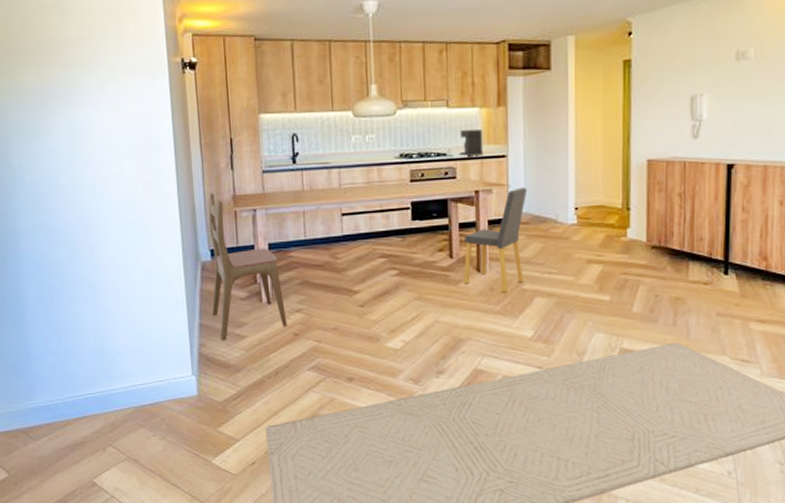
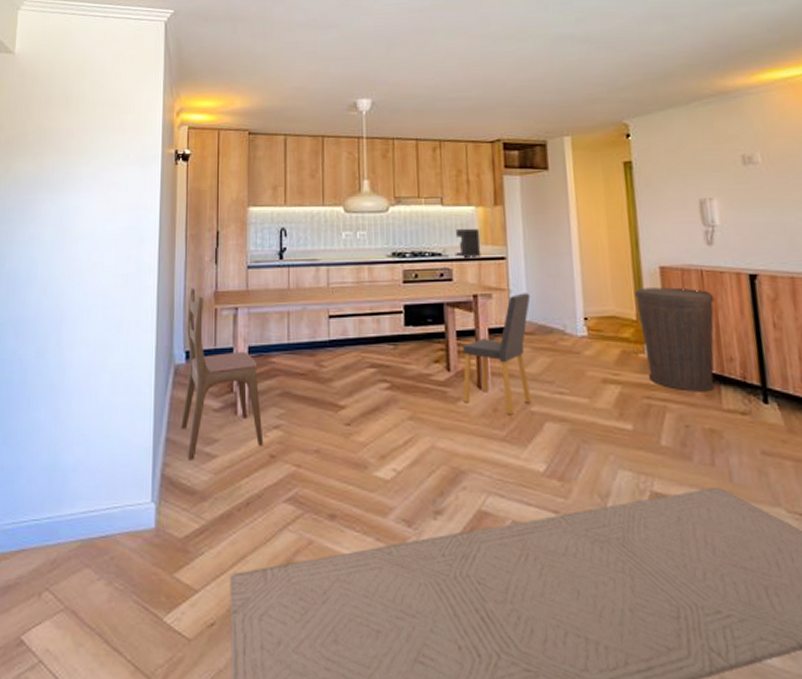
trash can: none [622,178,693,268] -> present [634,287,715,392]

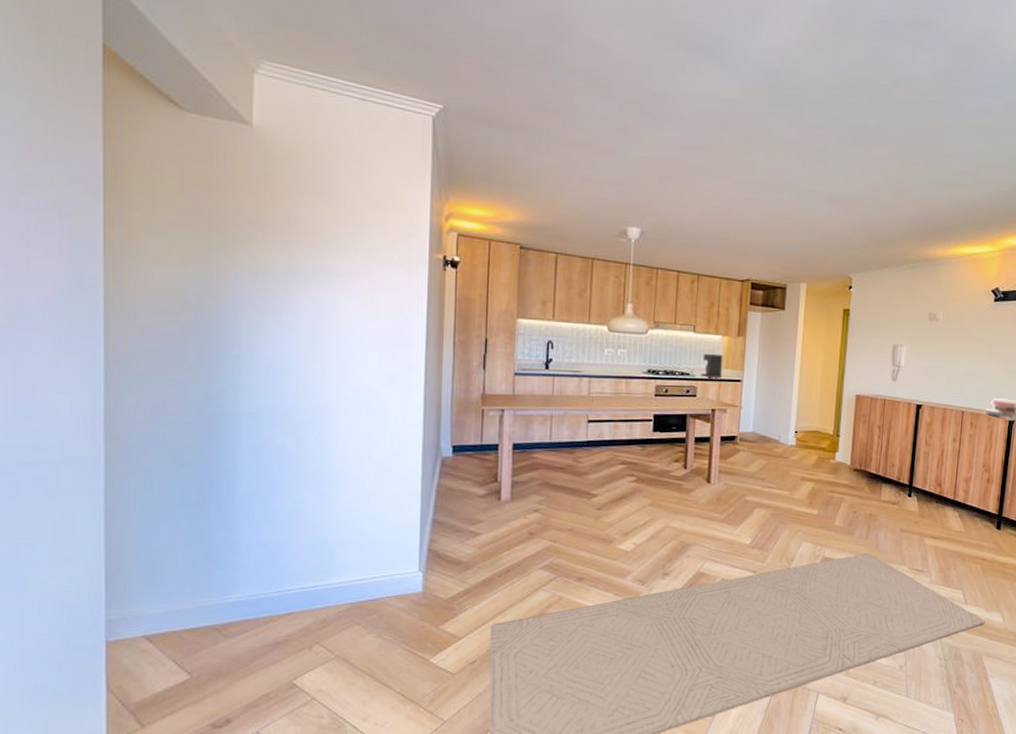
dining chair: present [181,288,264,459] -> none [447,390,524,536]
dining chair: present [462,293,532,415] -> none [694,409,757,503]
trash can: present [634,287,715,392] -> none [834,410,890,488]

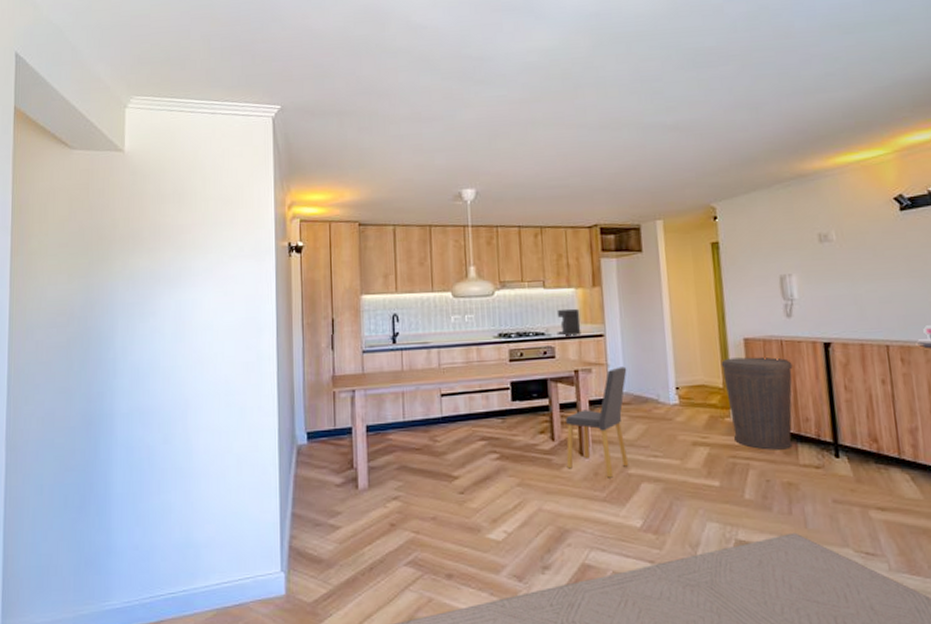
dining chair: none [694,409,757,503] -> present [566,366,629,478]
trash can: none [834,410,890,488] -> present [721,357,793,450]

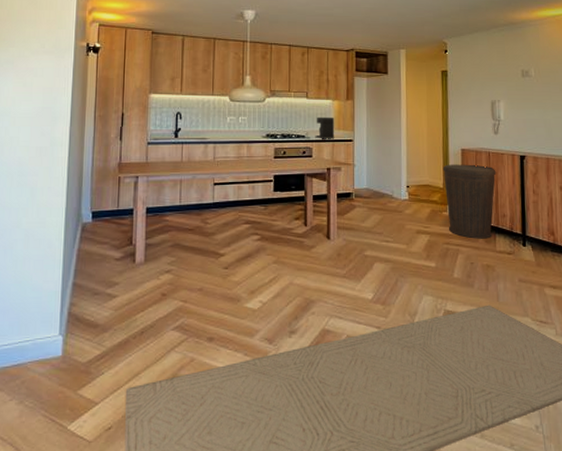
dining chair: present [566,366,629,478] -> none [315,167,369,258]

